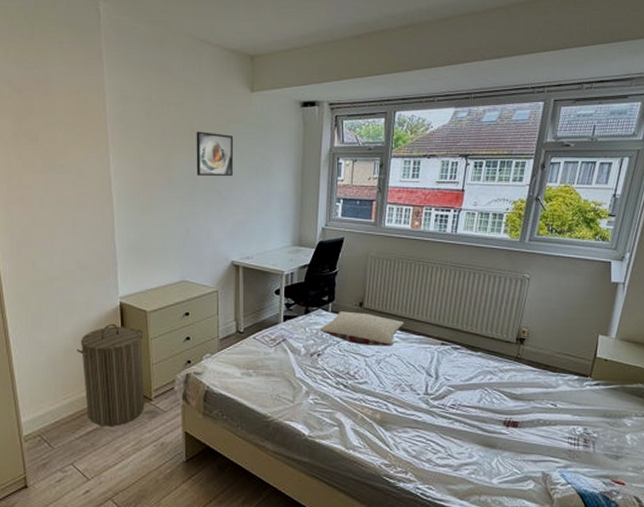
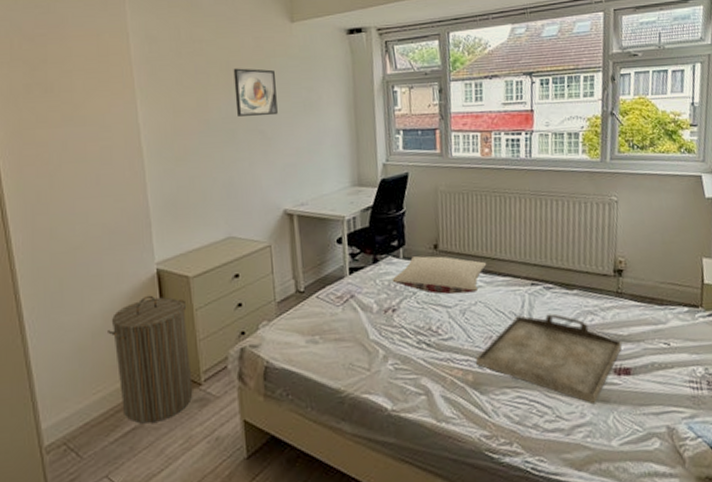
serving tray: none [384,369,514,448] -> present [475,313,623,405]

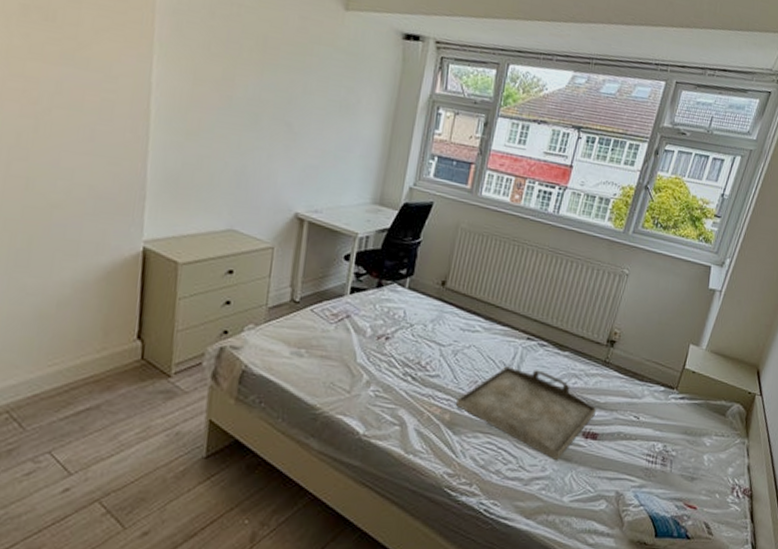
laundry hamper: present [106,295,193,424] -> none [74,273,171,407]
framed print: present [233,68,278,116] -> none [264,46,317,110]
pillow: present [392,256,487,295] -> none [392,289,490,336]

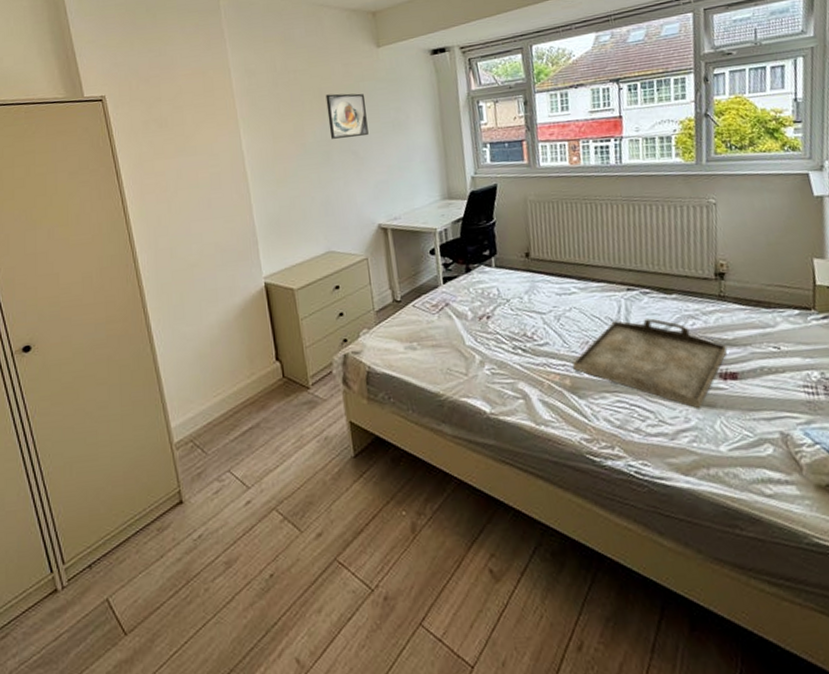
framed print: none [264,46,317,110] -> present [325,93,369,139]

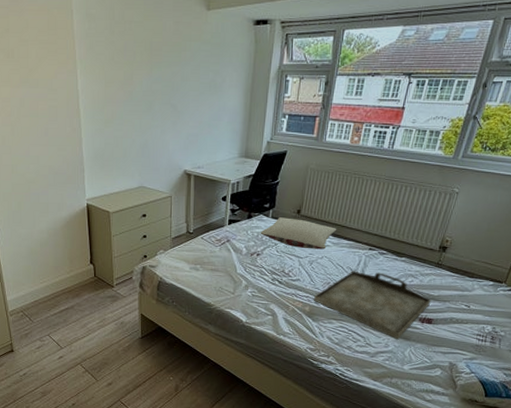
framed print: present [325,93,369,139] -> none [154,49,190,93]
pillow: none [485,264,580,301] -> present [260,217,337,249]

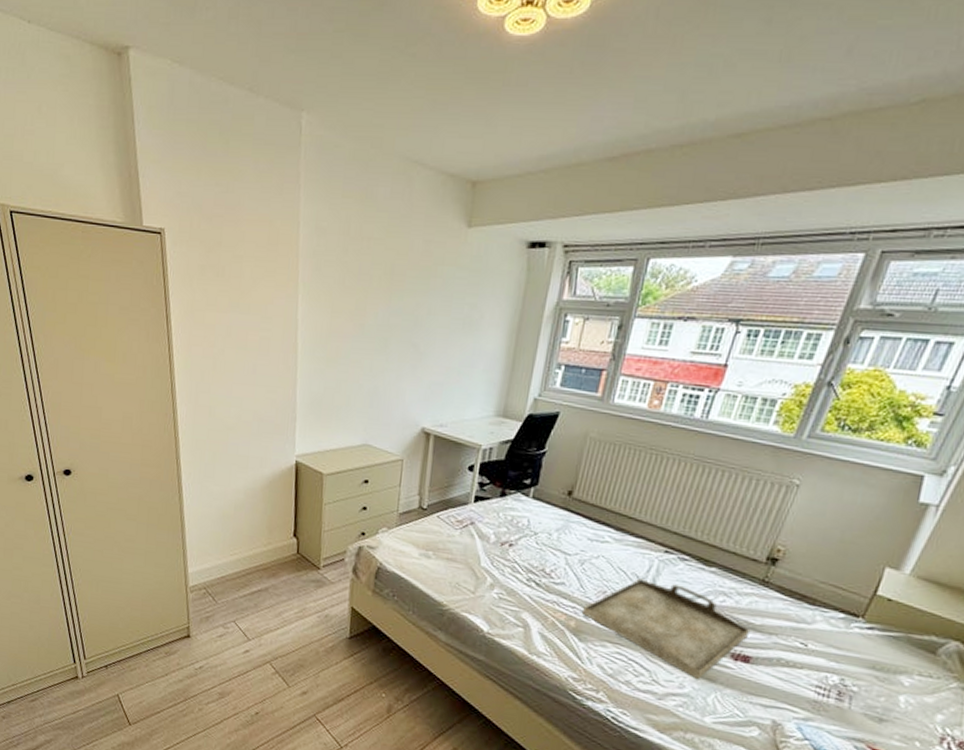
pillow: present [260,217,337,249] -> none [515,498,621,547]

